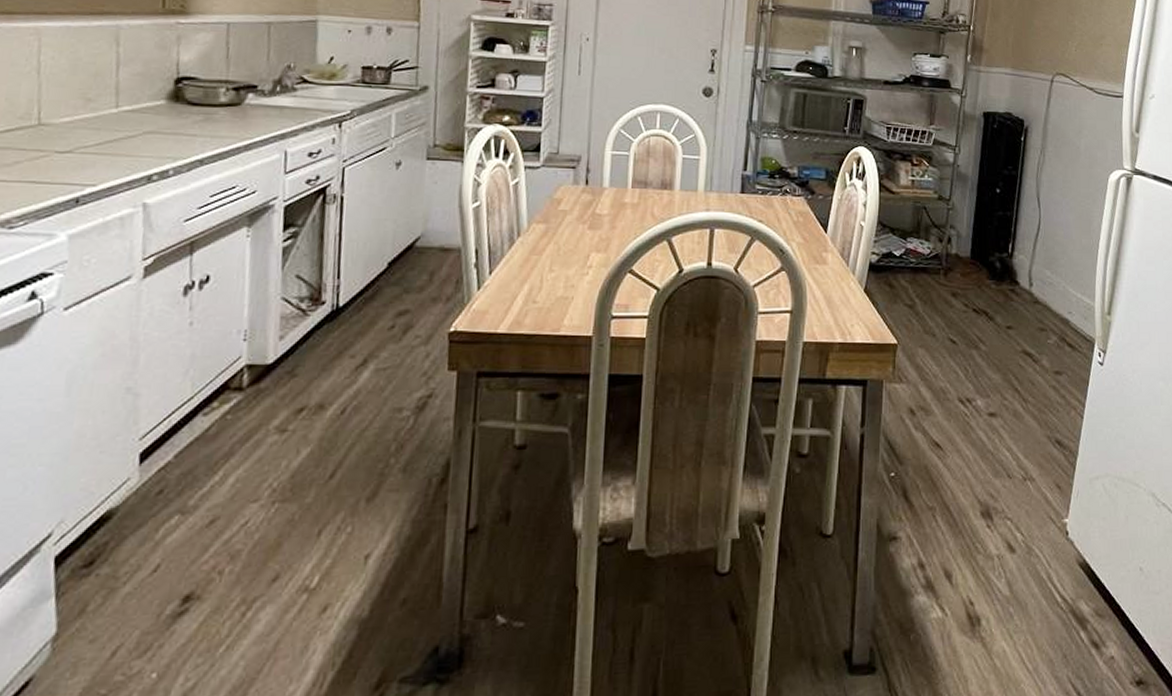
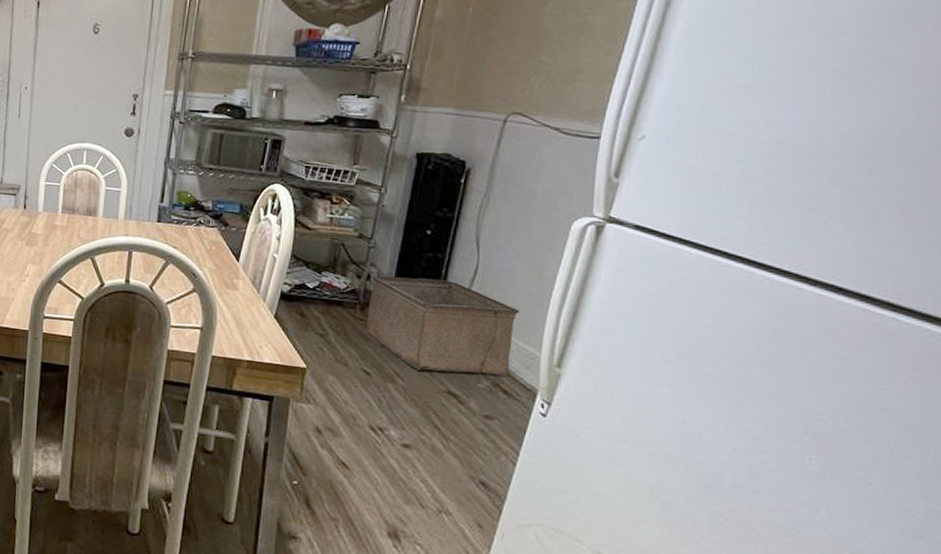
storage bin: none [950,238,1076,332] -> present [366,275,520,376]

